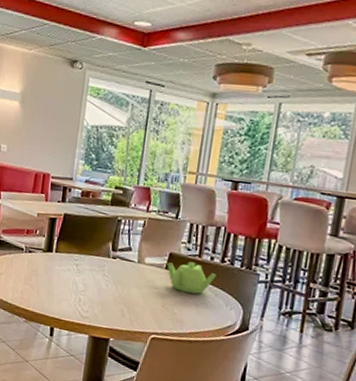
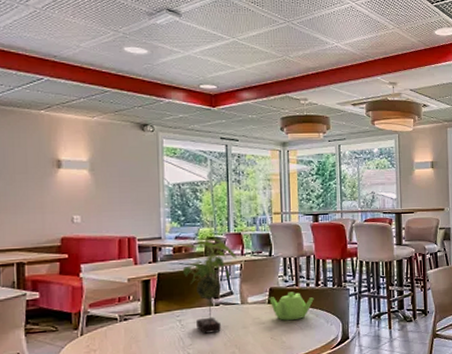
plant: none [87,185,142,286] -> present [178,237,237,334]

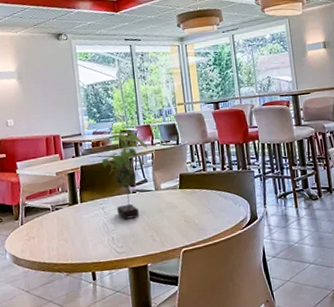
teapot: present [269,291,314,321] -> none [180,176,221,204]

